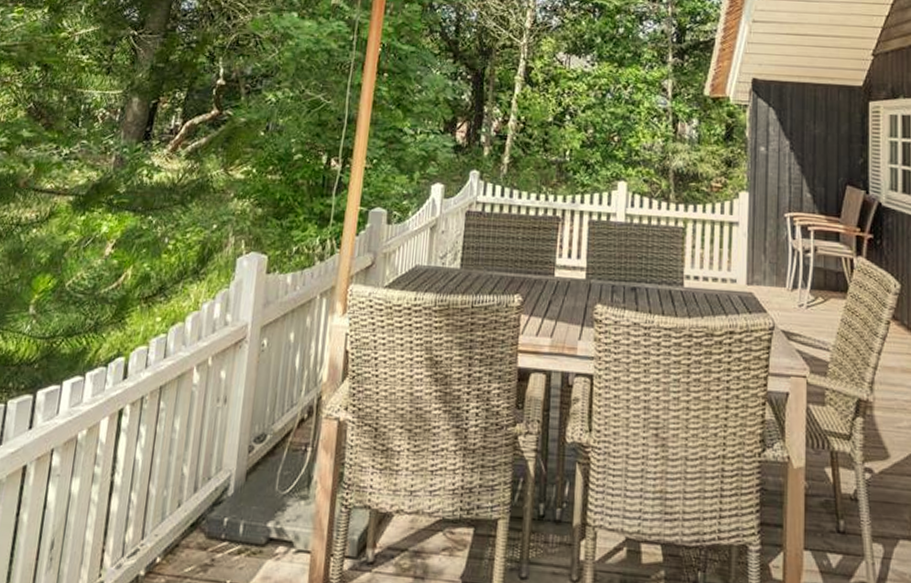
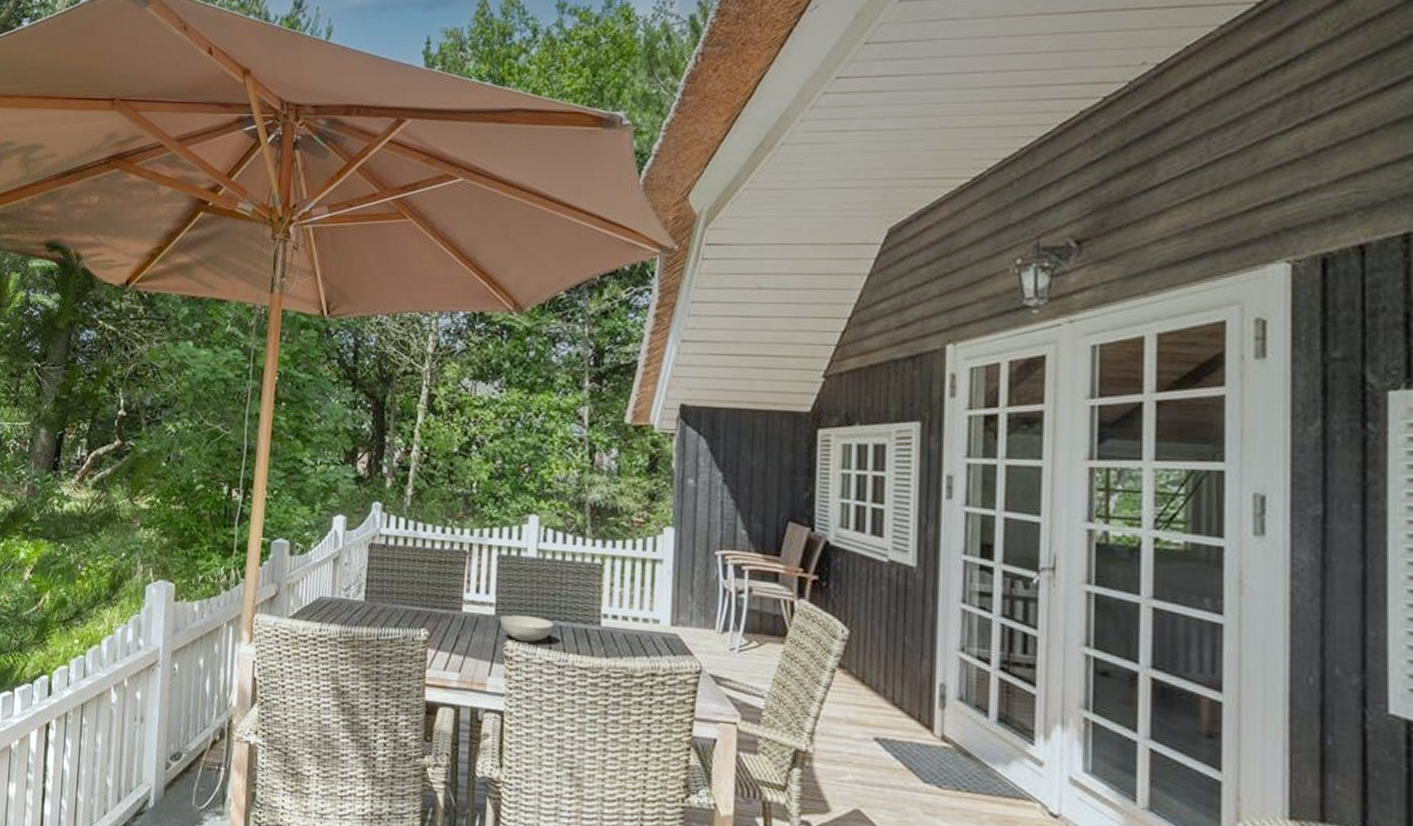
bowl: none [589,278,640,306] -> present [499,615,554,643]

